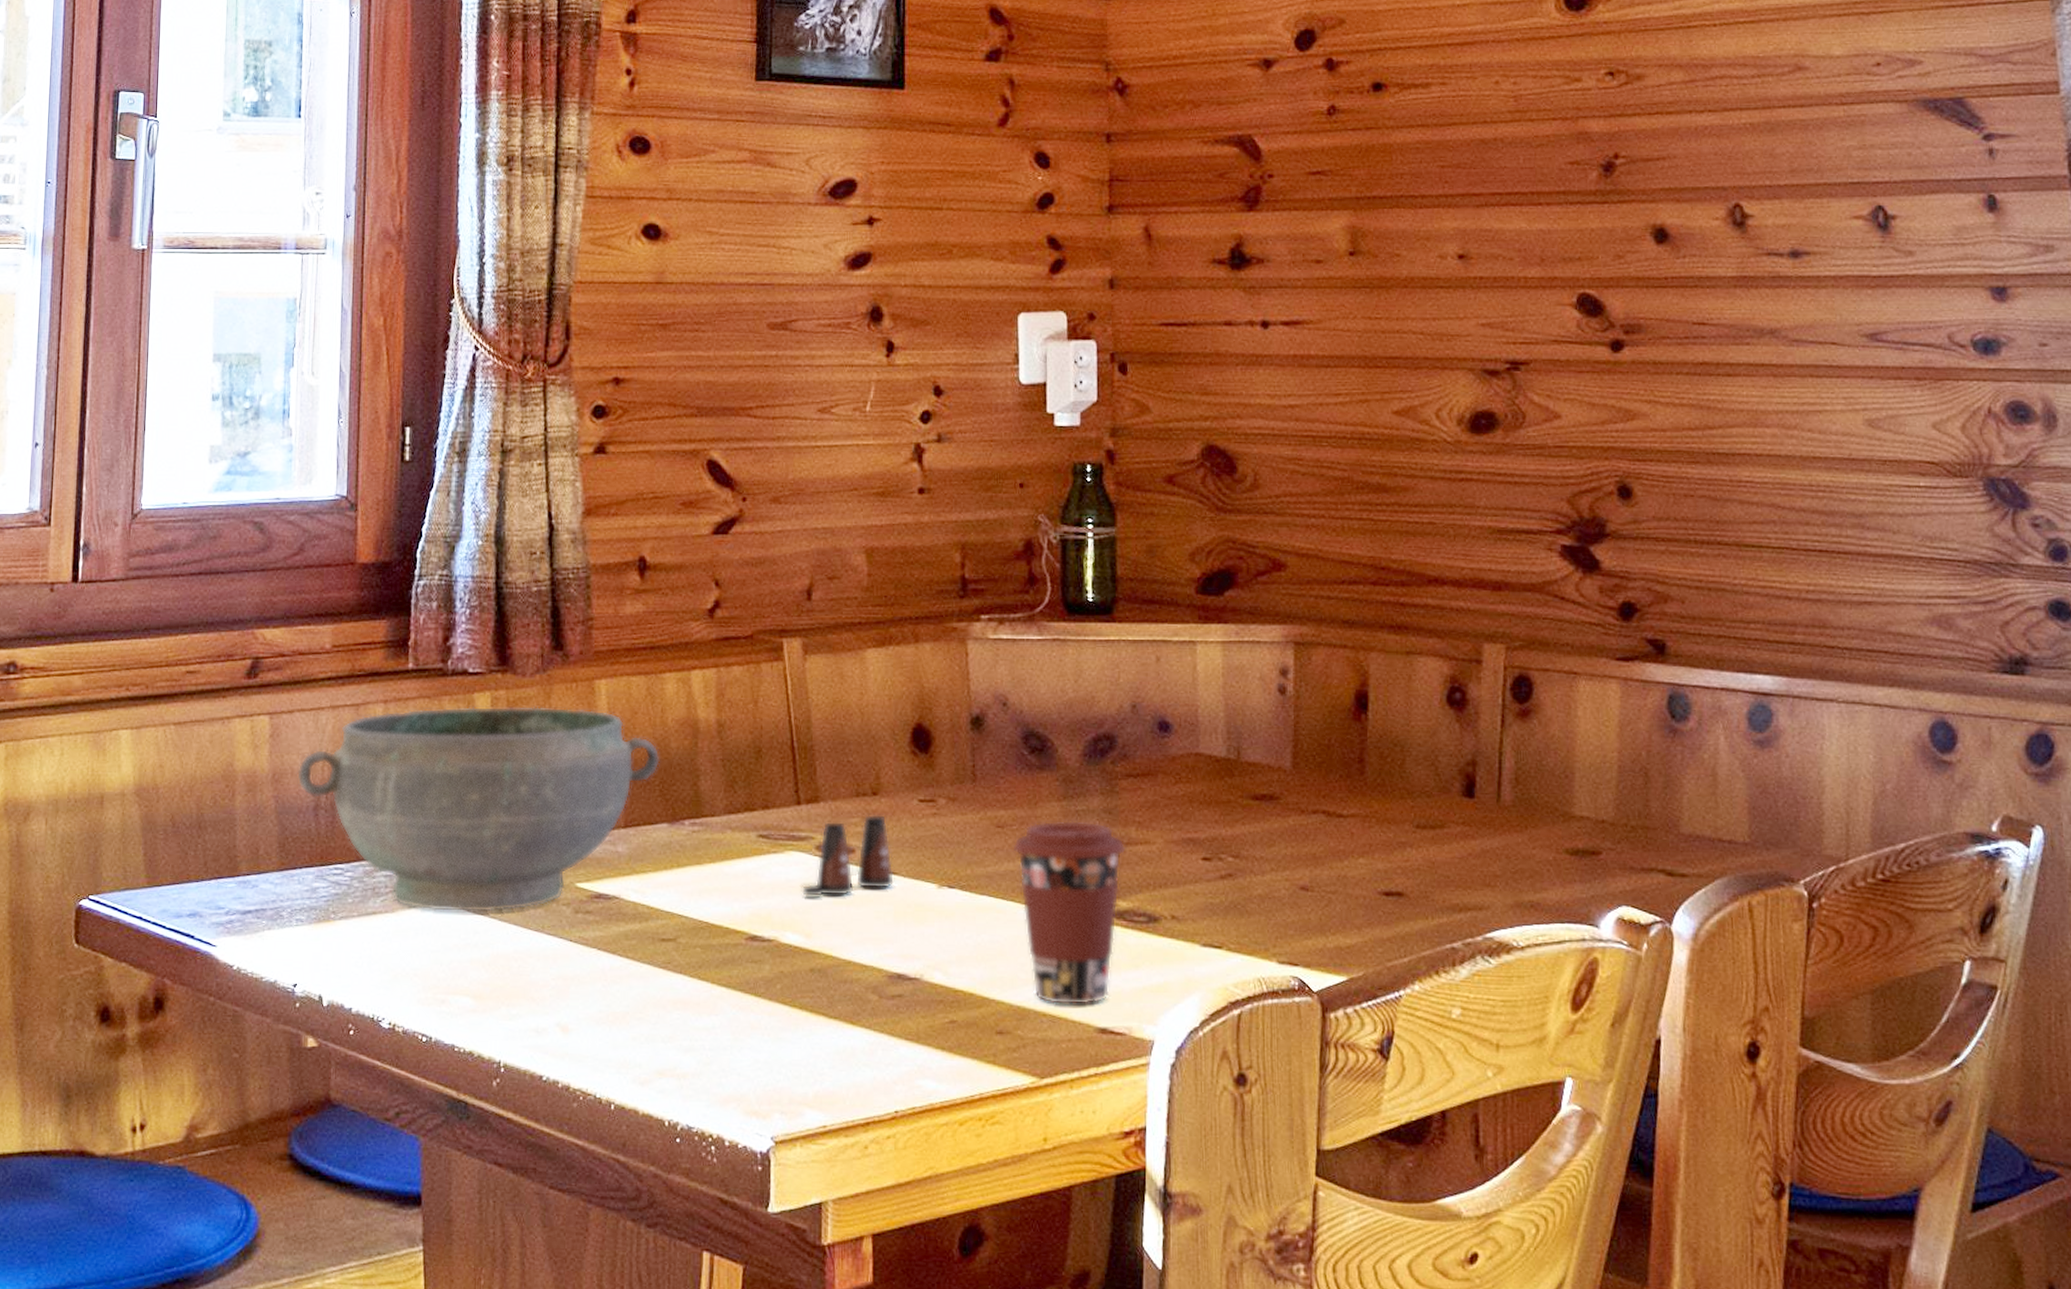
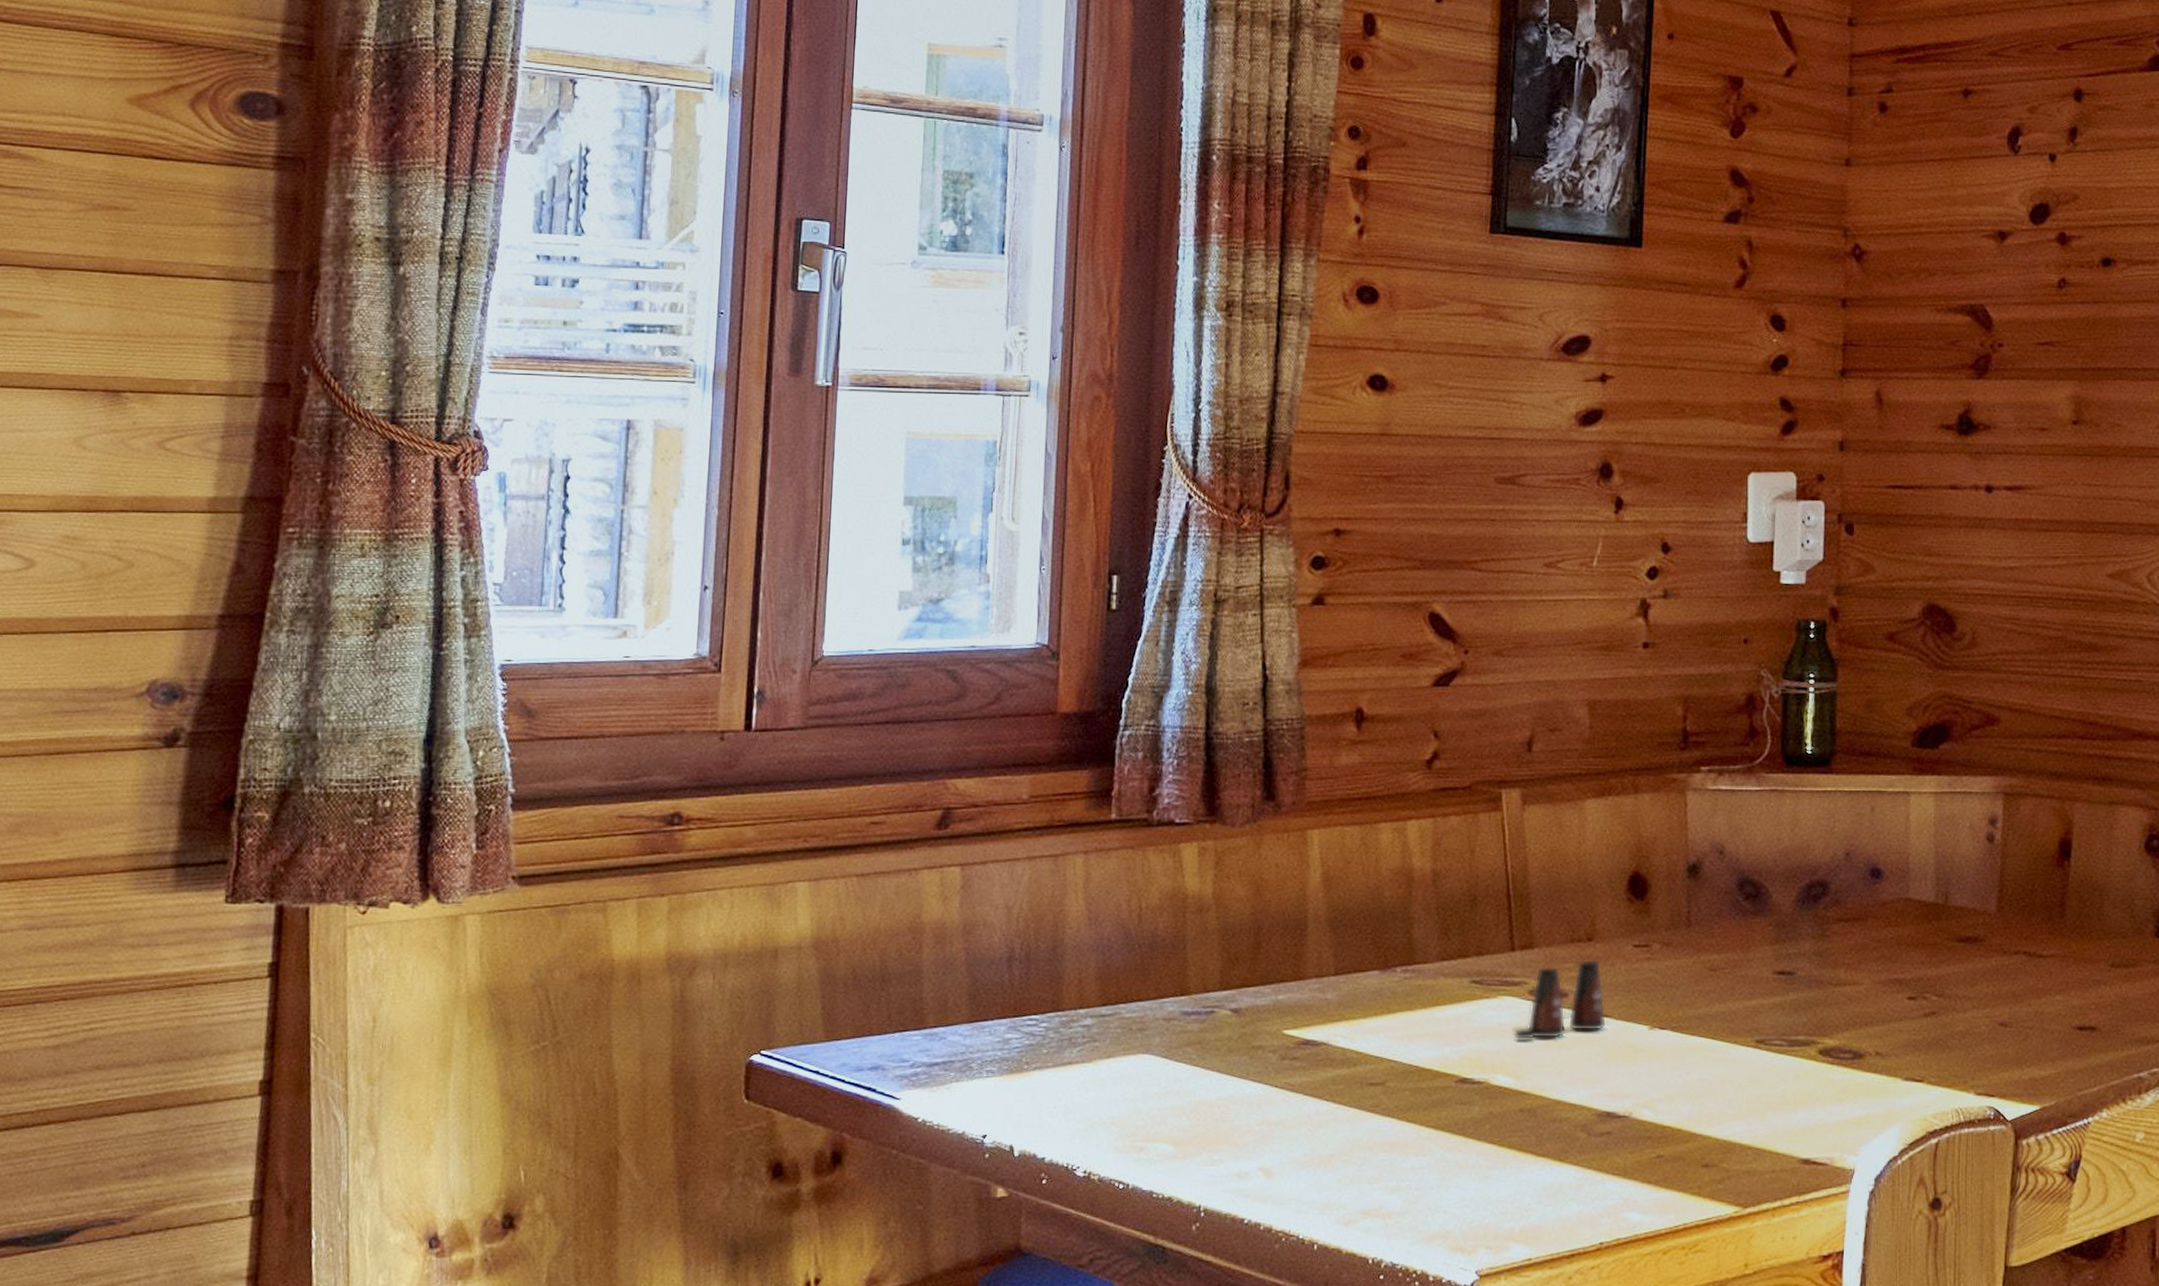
bowl: present [297,706,660,913] -> none [990,856,1373,1061]
coffee cup: present [1012,821,1126,1006] -> none [1724,964,1835,1139]

